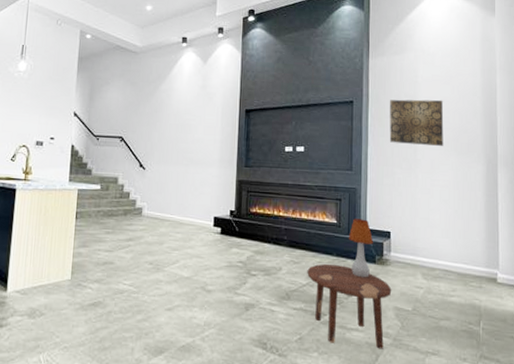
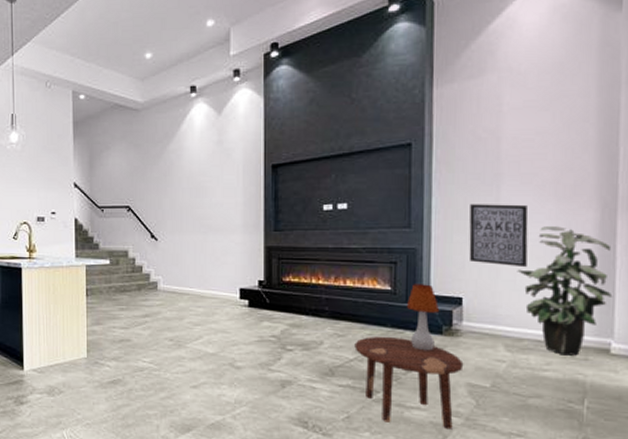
wall art: present [389,99,444,146] -> none [461,131,539,191]
wall art: none [395,154,437,209] -> present [469,204,529,268]
indoor plant: none [430,175,497,284] -> present [517,226,613,356]

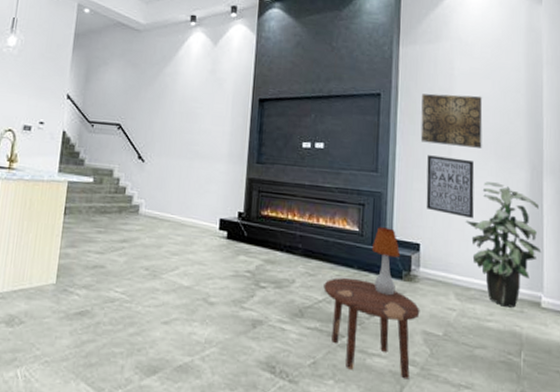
wall art: none [461,131,539,191] -> present [420,93,483,148]

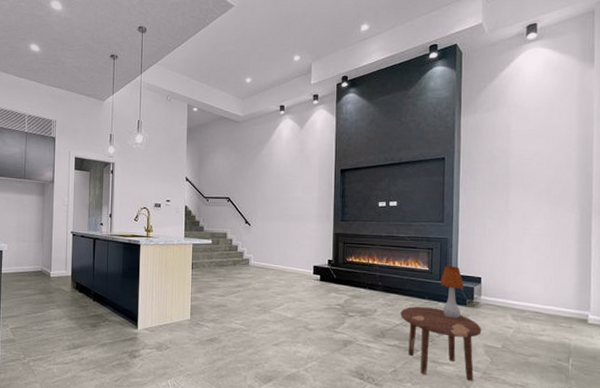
wall art: present [420,93,483,148] -> none [481,153,537,197]
wall art: present [426,155,475,219] -> none [486,206,529,256]
indoor plant: present [465,182,542,308] -> none [521,224,589,324]

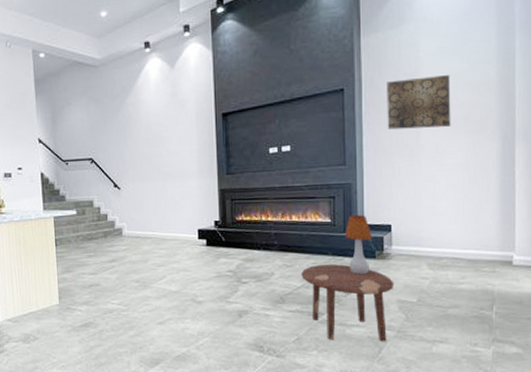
wall art: none [481,153,537,197] -> present [387,74,451,130]

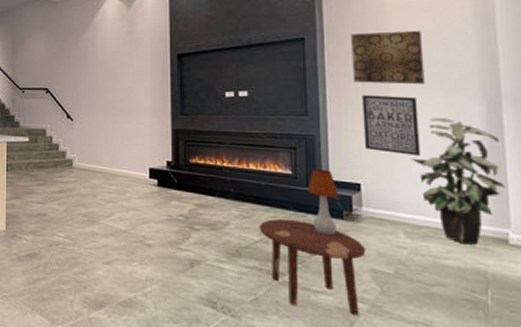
wall art: none [395,139,444,195] -> present [362,95,420,157]
indoor plant: none [436,157,514,269] -> present [411,118,506,245]

